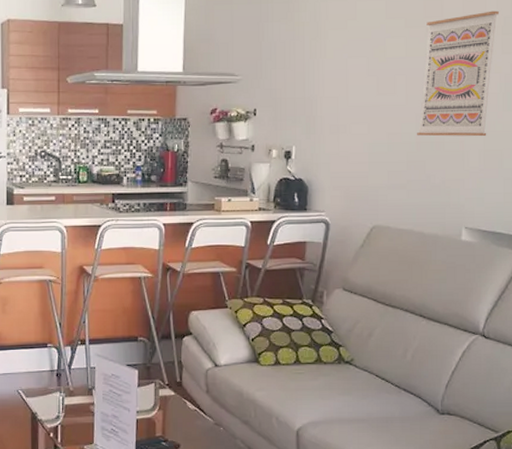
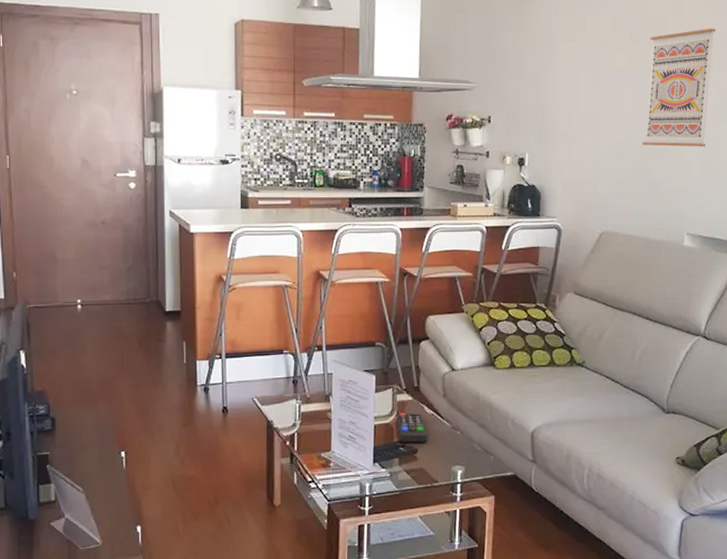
remote control: none [159,407,189,438] -> present [396,413,427,443]

